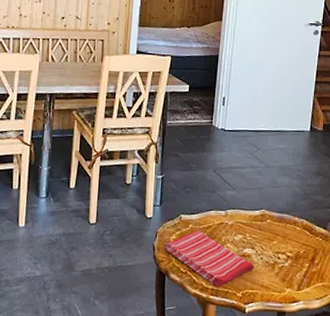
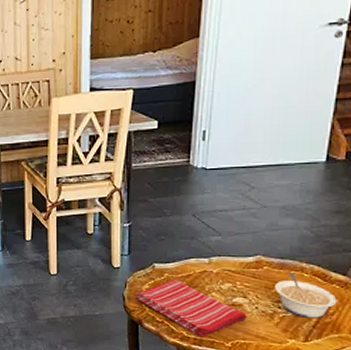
legume: none [275,226,321,268] -> present [275,273,337,318]

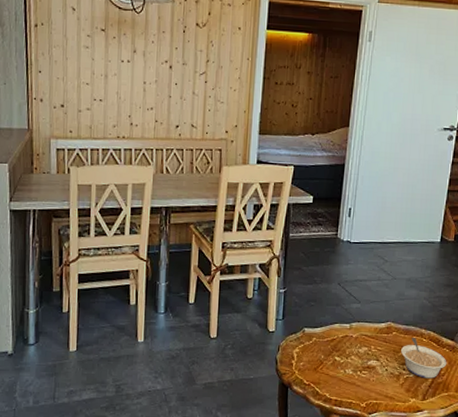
dish towel: present [135,279,247,338] -> none [286,343,379,399]

